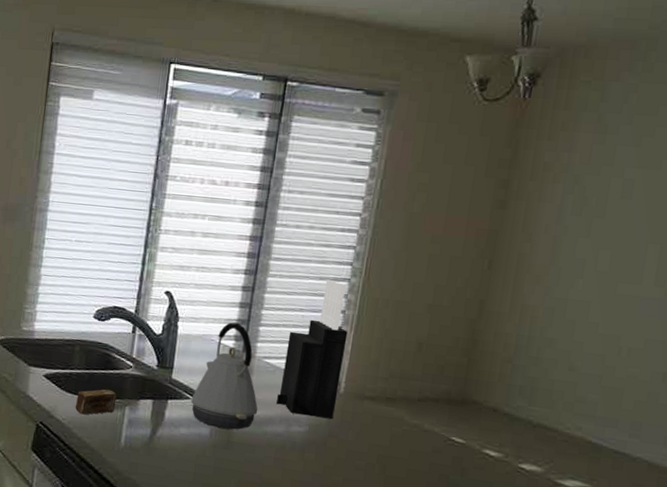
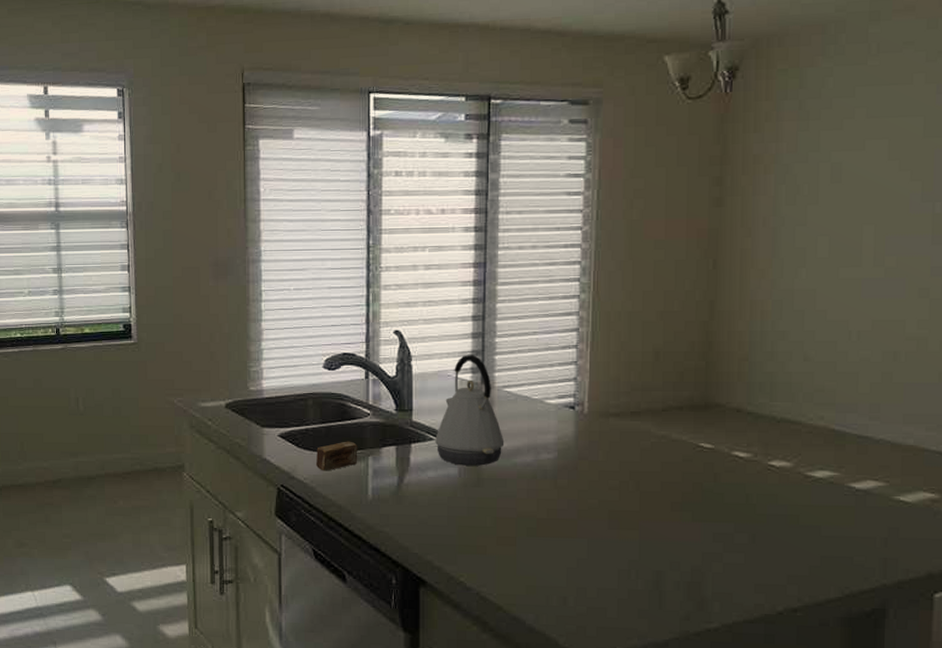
knife block: present [275,280,348,419] -> none [521,299,584,442]

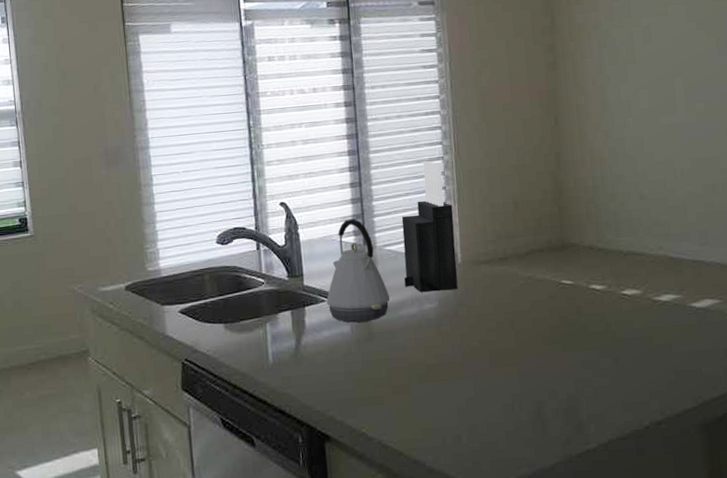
soap bar: present [315,441,358,471] -> none [216,310,257,342]
knife block: none [521,299,584,442] -> present [401,161,458,293]

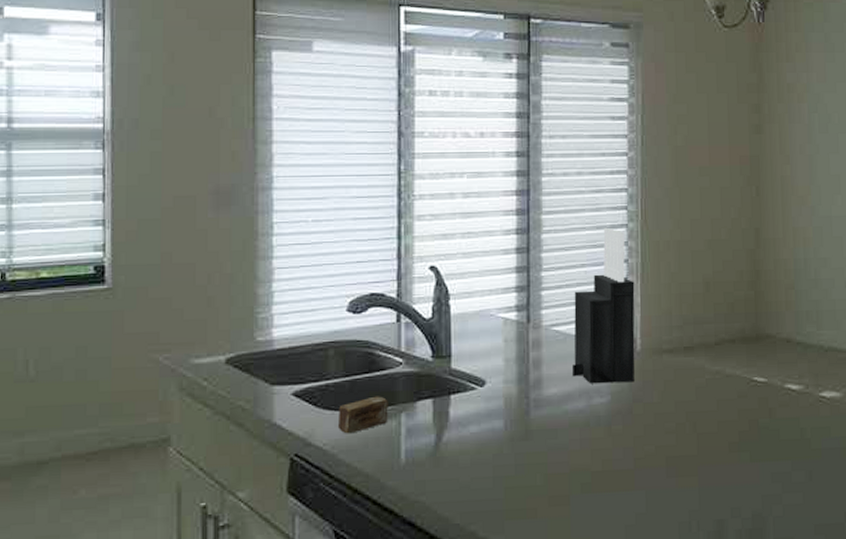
soap bar: none [216,310,257,342] -> present [337,396,388,434]
kettle: present [326,218,390,323] -> none [478,290,554,417]

